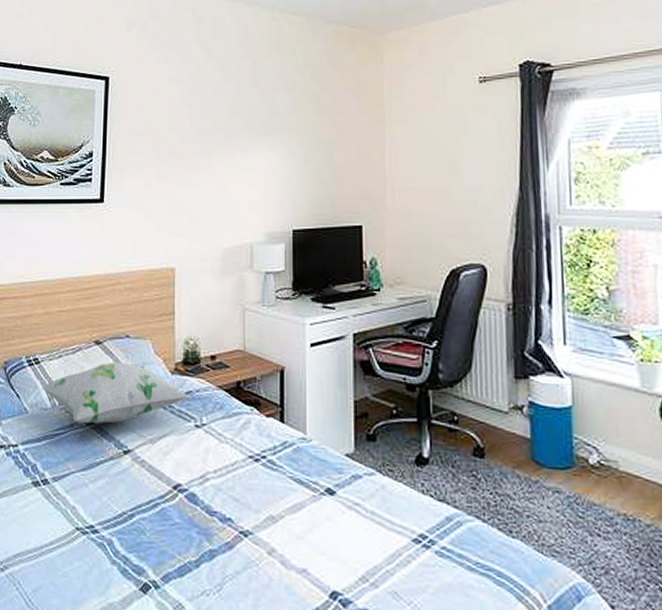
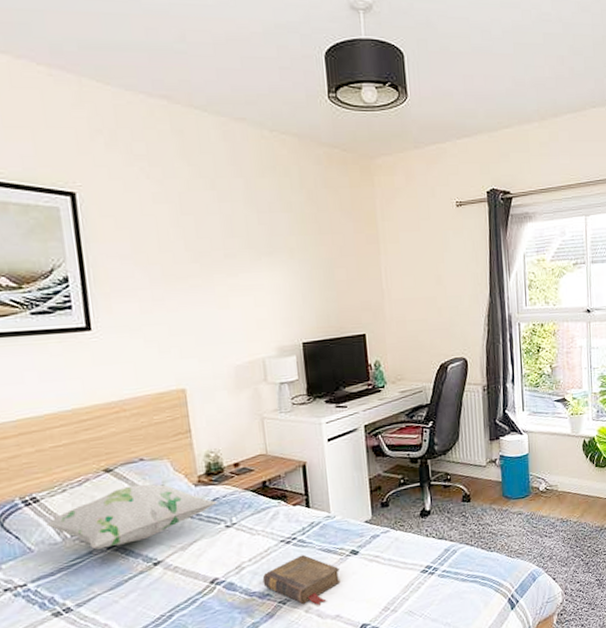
book: none [225,479,311,550] -> present [262,554,341,606]

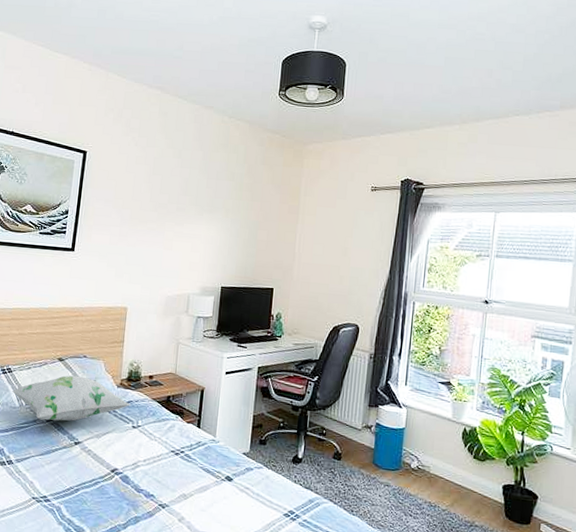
book: present [262,554,341,606] -> none [150,468,214,519]

